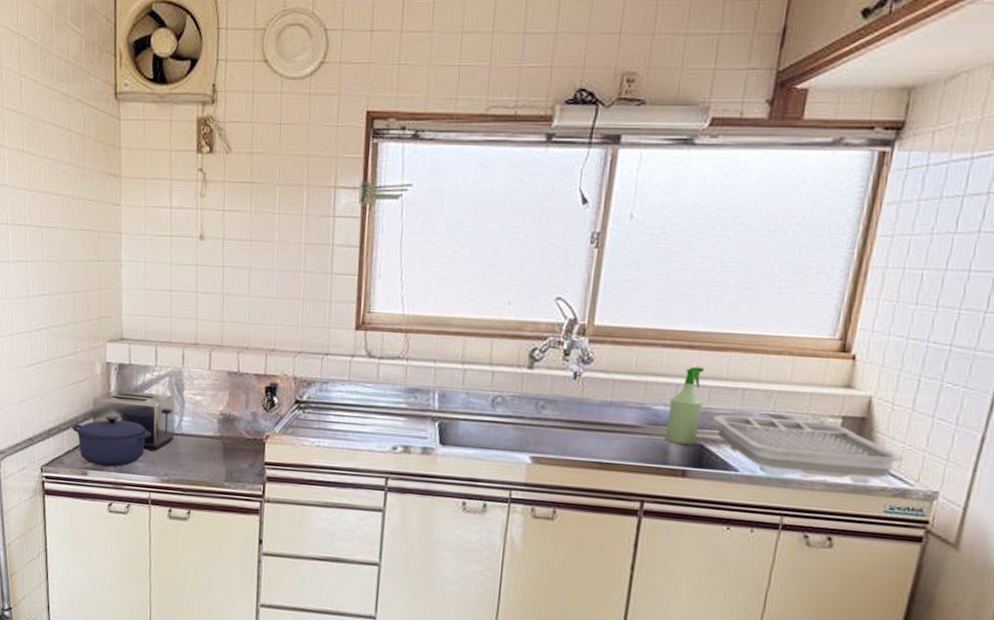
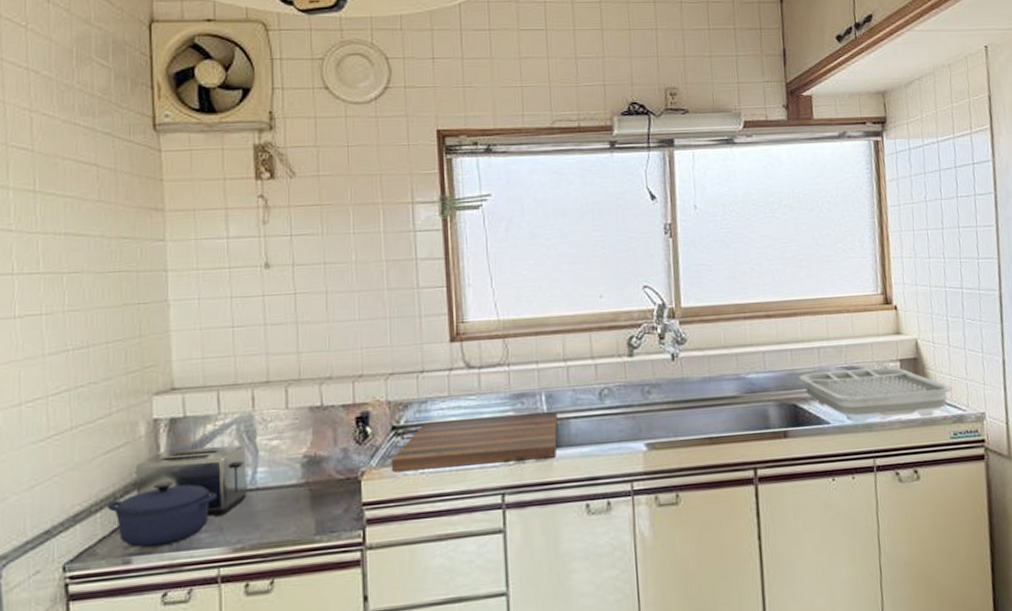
cutting board: none [291,402,448,454] -> present [390,412,558,472]
spray bottle: present [664,366,705,446] -> none [760,333,790,408]

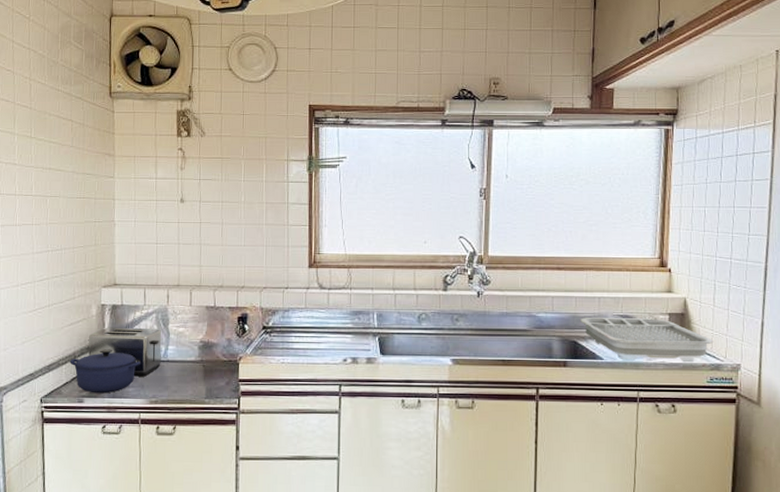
cutting board: present [390,412,558,472] -> none [260,326,385,362]

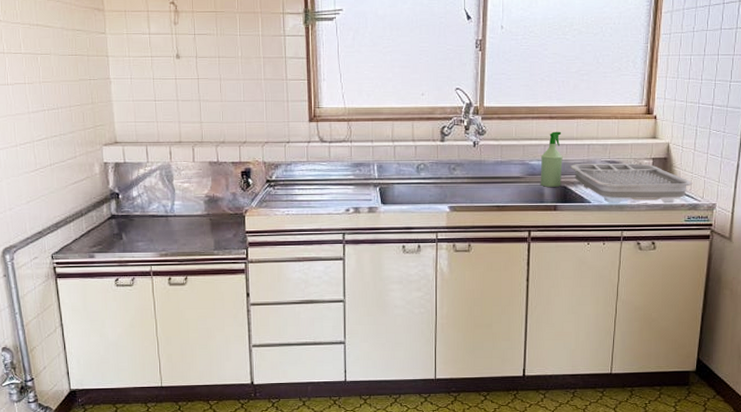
cooking pot: present [70,349,140,394] -> none [77,206,148,249]
toaster: present [88,327,162,377] -> none [94,184,168,231]
spray bottle: none [548,283,572,343] -> present [540,131,563,188]

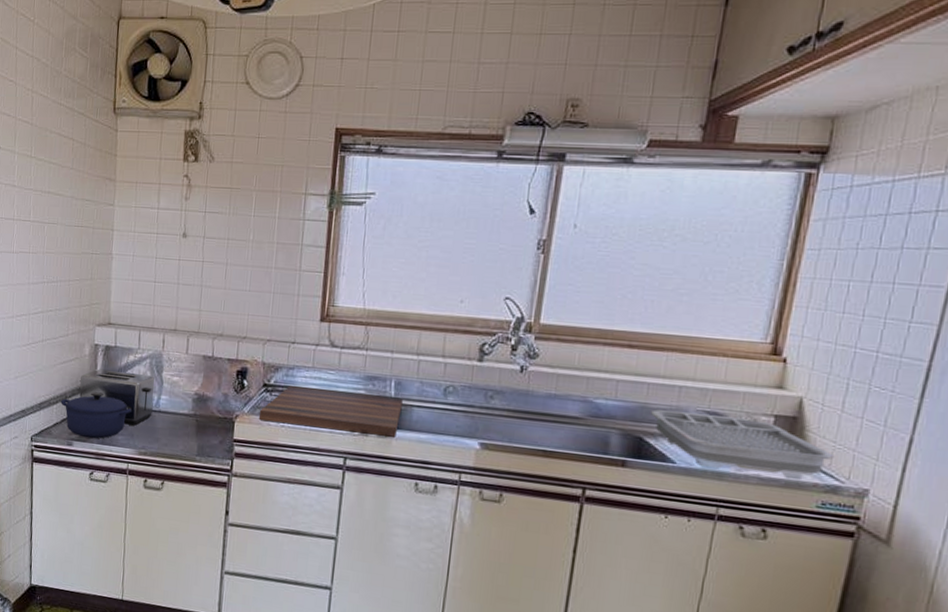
cooking pot: none [77,206,148,249] -> present [61,392,131,439]
toaster: none [94,184,168,231] -> present [79,369,155,426]
cutting board: none [265,178,385,212] -> present [259,386,403,437]
spray bottle: present [540,131,563,188] -> none [605,364,644,438]

